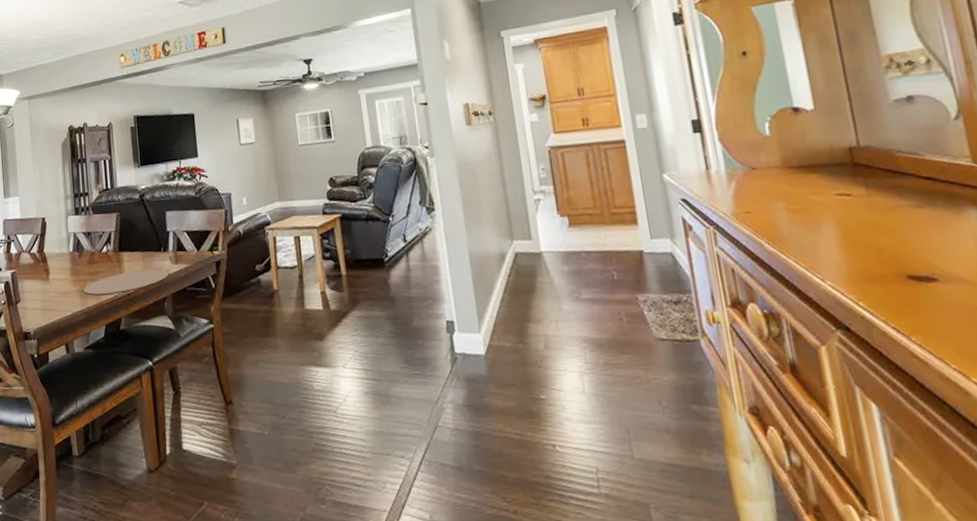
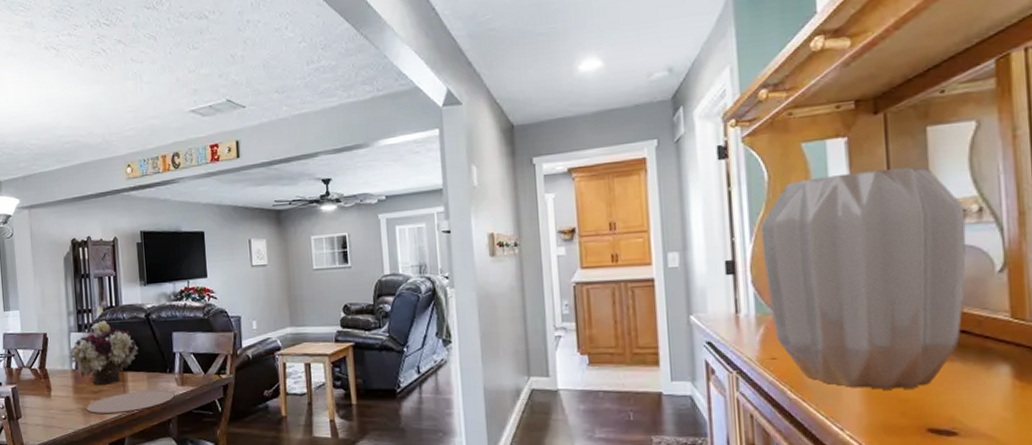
flower arrangement: none [66,203,133,267] -> present [68,320,138,385]
vase: none [721,23,927,239] -> present [761,166,967,390]

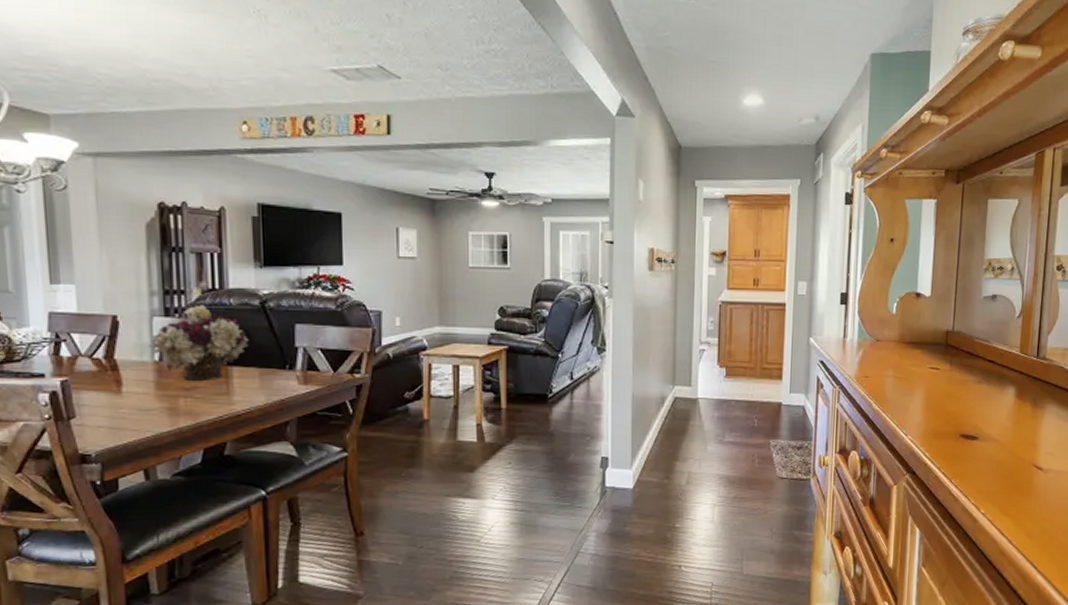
placemat: present [86,390,175,414] -> none [173,389,295,415]
vase: present [761,166,967,390] -> none [868,229,1003,404]

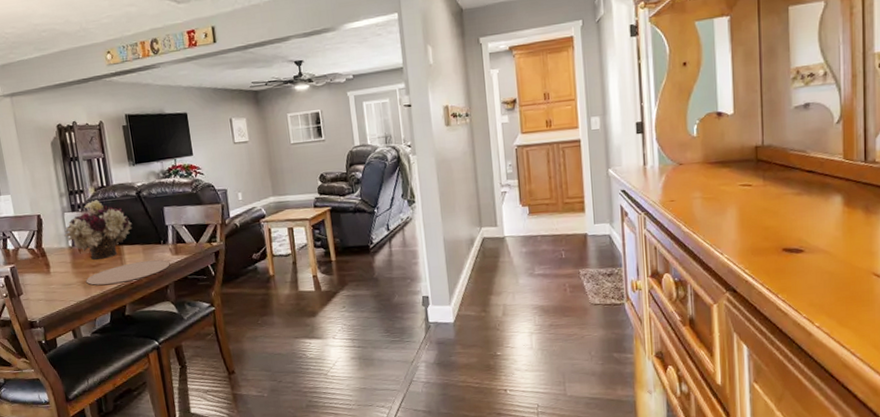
placemat: none [173,389,295,415] -> present [86,260,170,286]

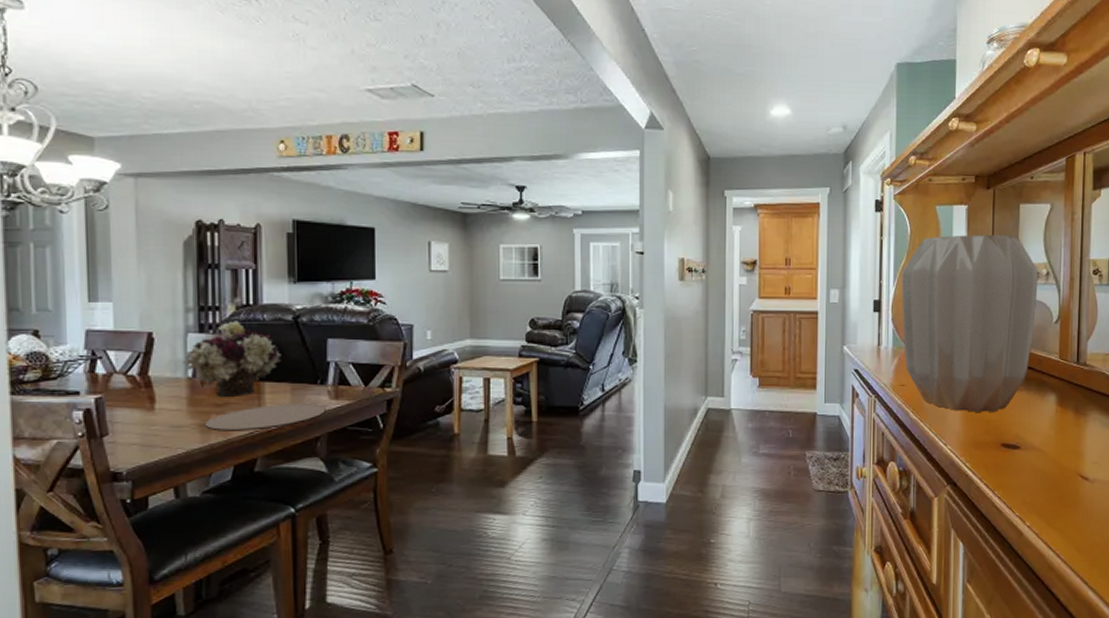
vase: none [664,39,815,221] -> present [902,235,1038,412]

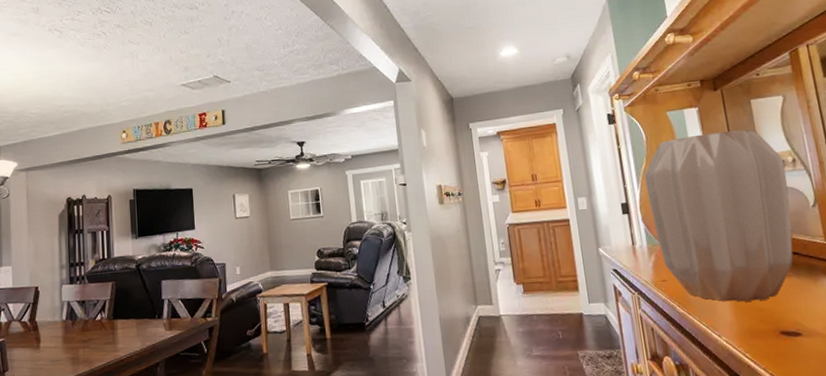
flower arrangement: present [183,321,281,397] -> none [59,272,129,334]
placemat: present [204,404,326,431] -> none [75,335,163,362]

